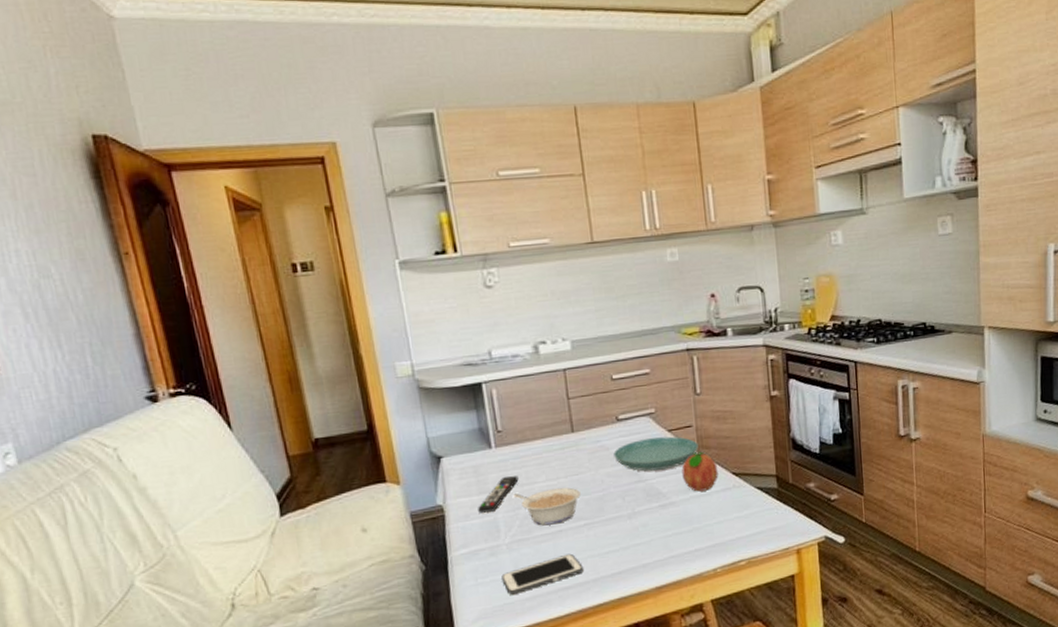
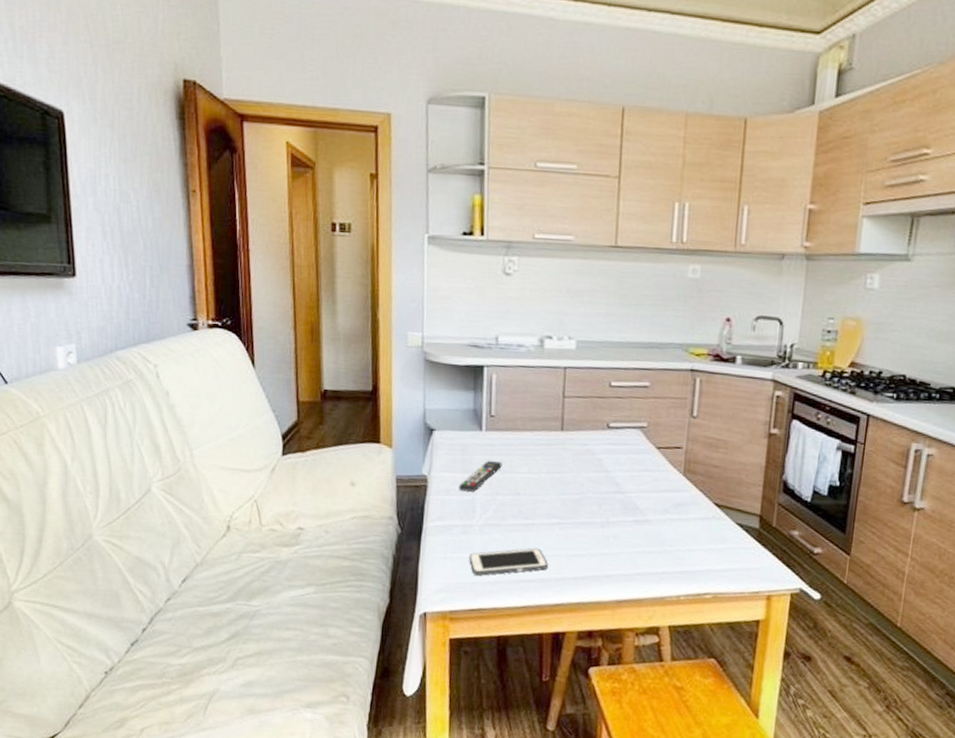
legume: present [513,487,581,526] -> none [494,479,559,517]
saucer: present [613,436,699,471] -> none [598,451,685,486]
fruit: present [682,449,718,492] -> none [663,472,701,516]

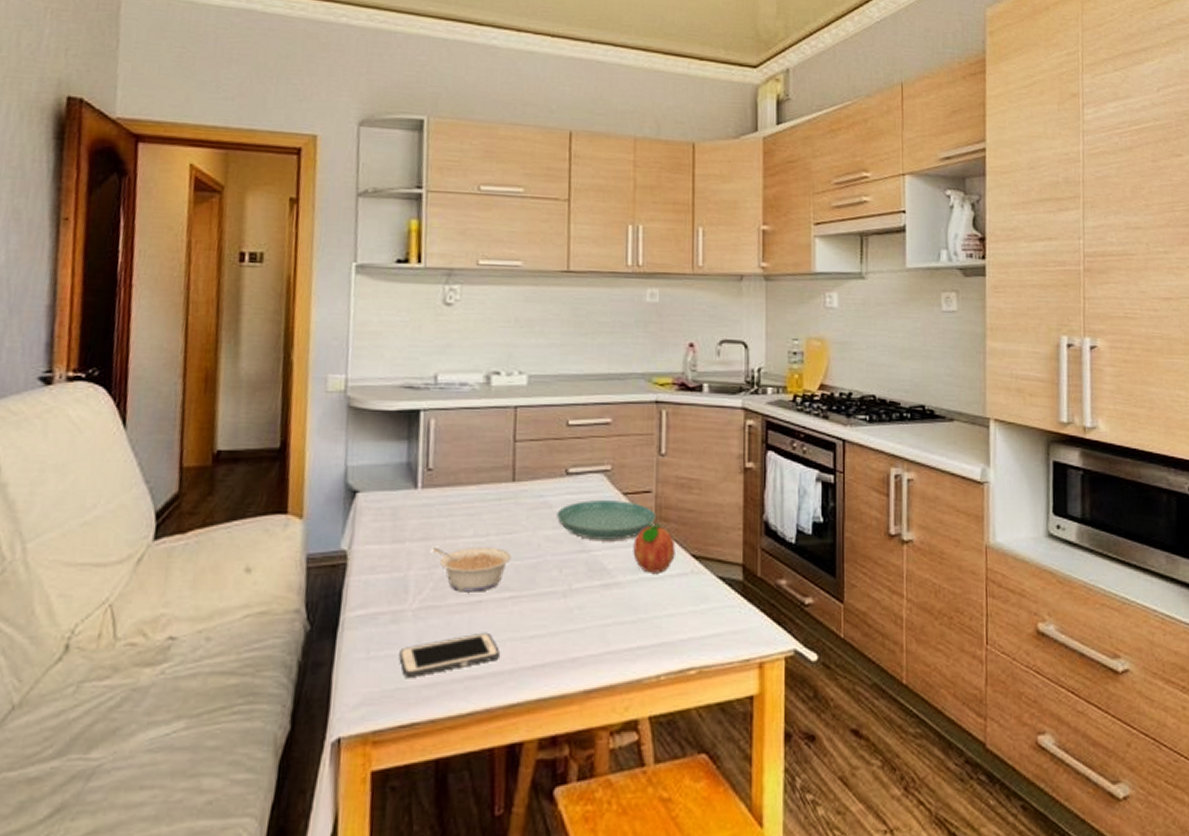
remote control: present [459,461,502,492] -> none [387,526,442,567]
legume: none [494,479,559,517] -> present [432,546,511,592]
saucer: none [598,451,685,486] -> present [557,500,656,540]
fruit: none [663,472,701,516] -> present [633,521,675,573]

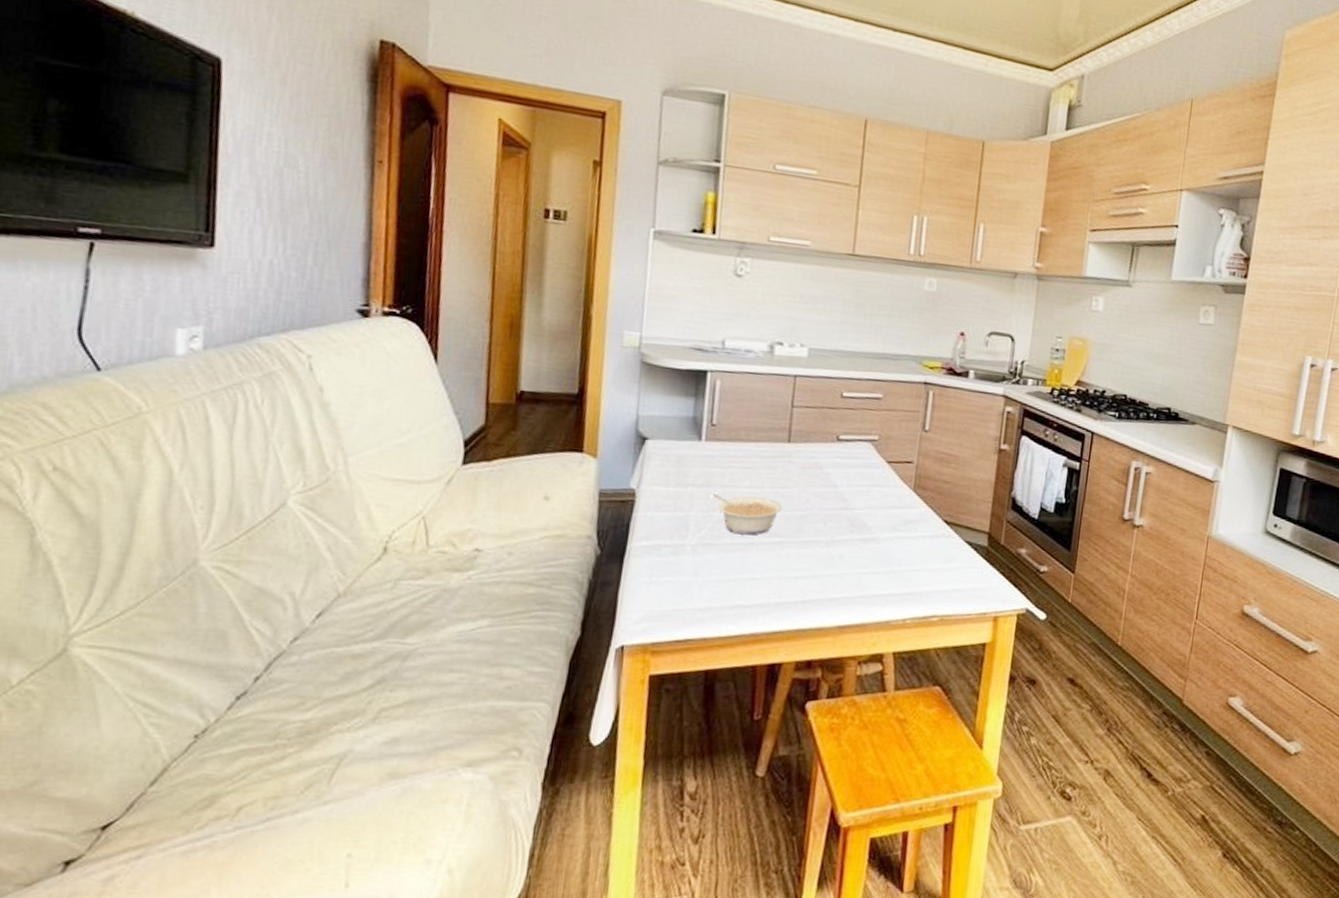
cell phone: present [399,632,500,677] -> none [678,569,767,602]
saucer: present [557,500,656,540] -> none [825,465,915,502]
fruit: present [633,521,675,573] -> none [891,488,930,534]

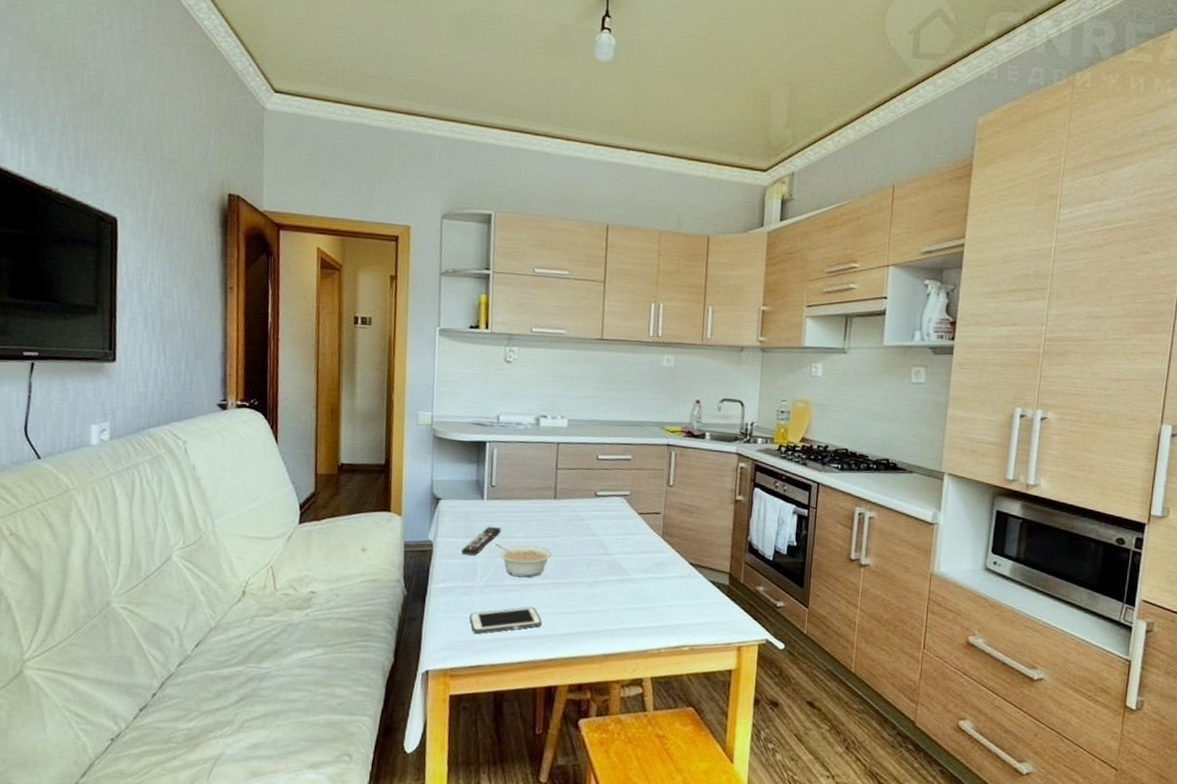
remote control: none [671,474,722,508] -> present [461,527,501,556]
cell phone: none [678,569,767,602] -> present [469,606,542,634]

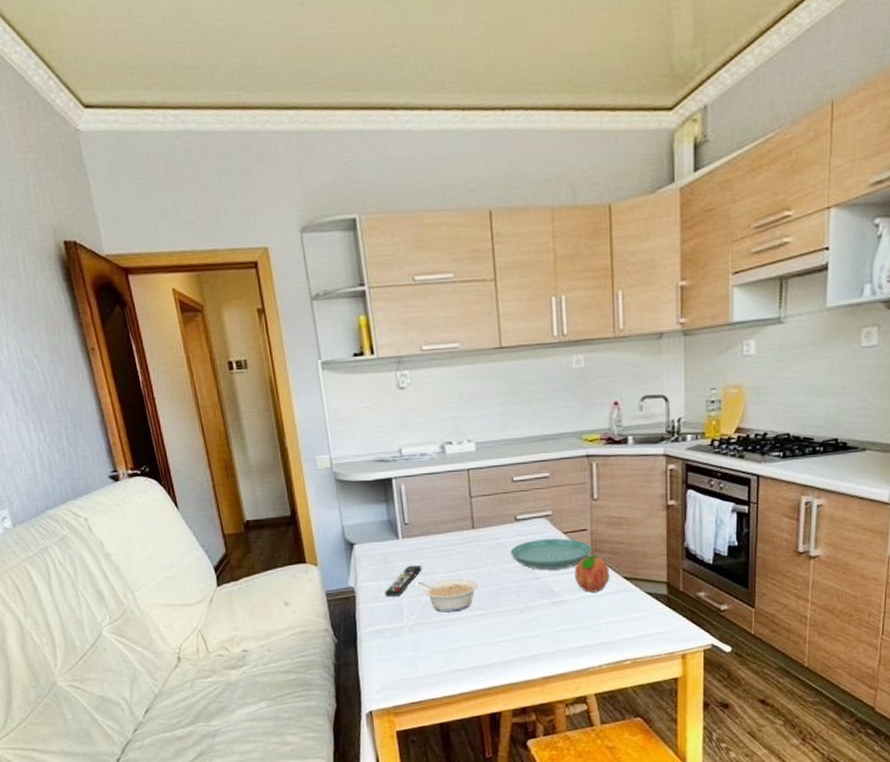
cell phone: present [469,606,542,634] -> none [403,639,477,671]
saucer: none [587,516,663,548] -> present [510,538,592,570]
fruit: none [644,535,677,575] -> present [574,552,610,592]

